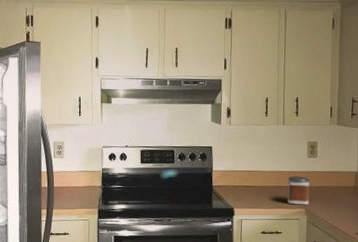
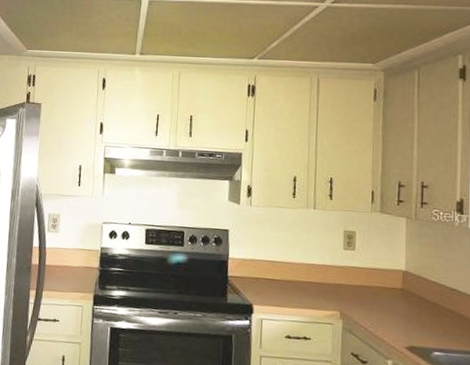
jar: present [287,176,310,205] -> none [317,270,346,308]

